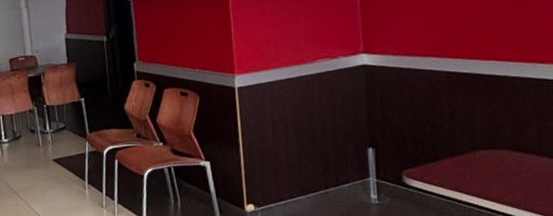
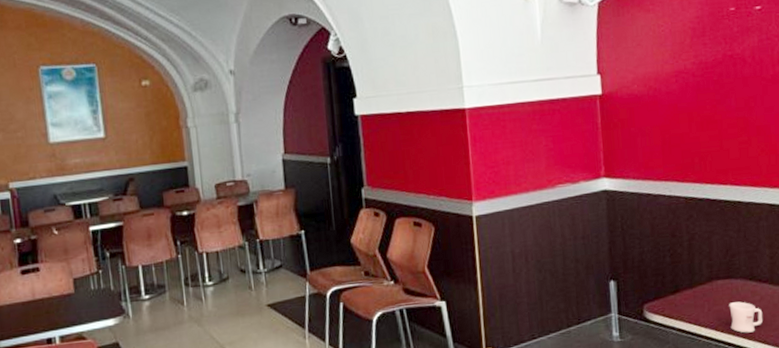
mug: none [492,171,530,201] -> present [729,301,763,334]

